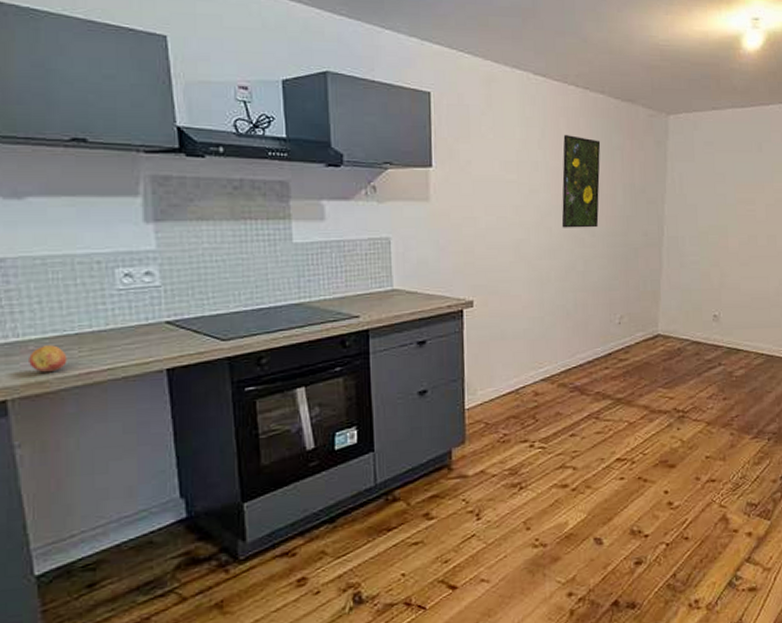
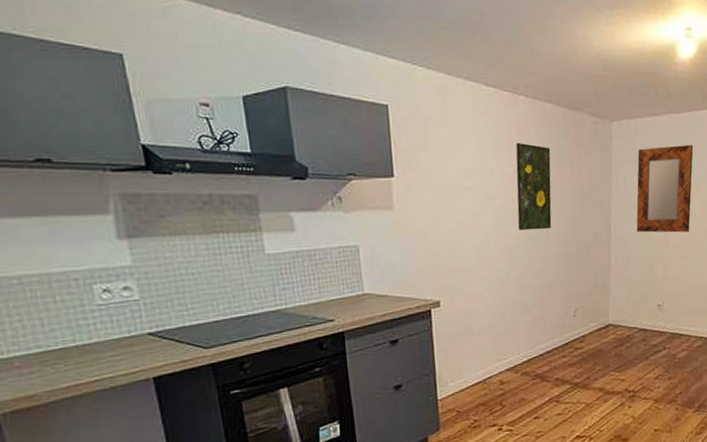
fruit: present [29,345,67,373] -> none [15,360,55,387]
home mirror: none [692,142,758,237] -> present [636,145,693,233]

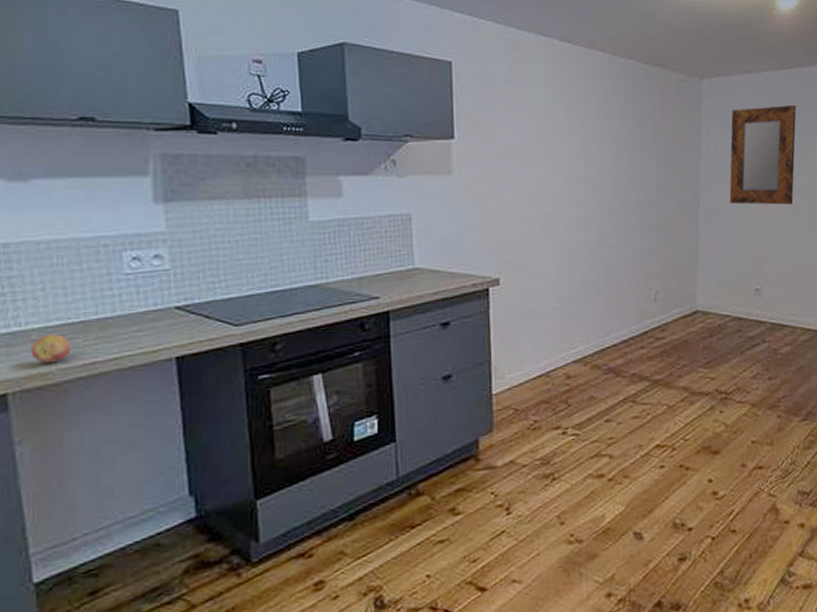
fruit: none [15,360,55,387] -> present [31,334,72,364]
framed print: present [516,143,552,231] -> none [591,103,631,200]

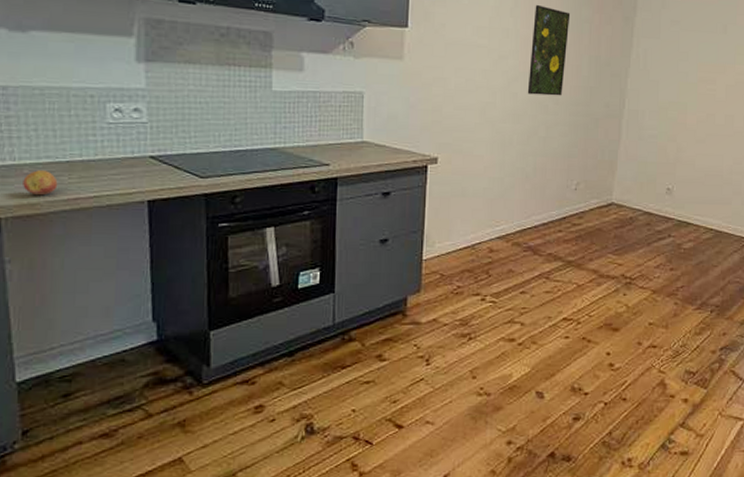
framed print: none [591,103,631,200] -> present [527,5,571,96]
home mirror: present [729,106,797,205] -> none [652,22,722,115]

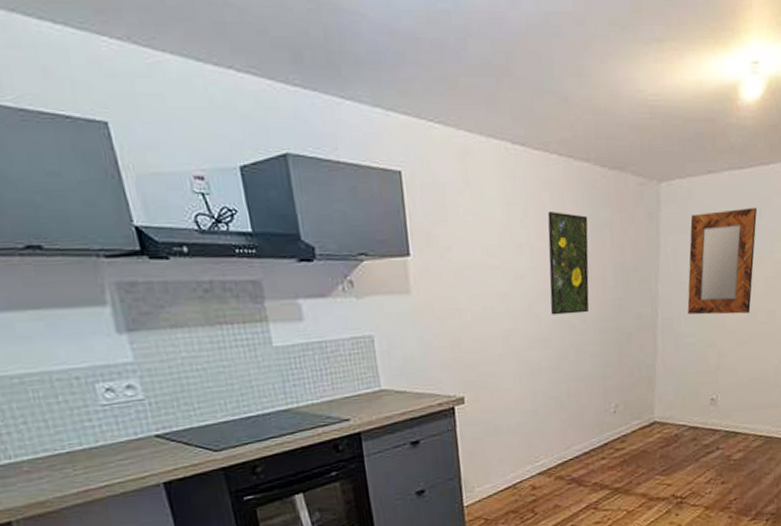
fruit: present [23,170,58,196] -> none [25,465,64,493]
home mirror: none [652,22,722,115] -> present [687,208,757,315]

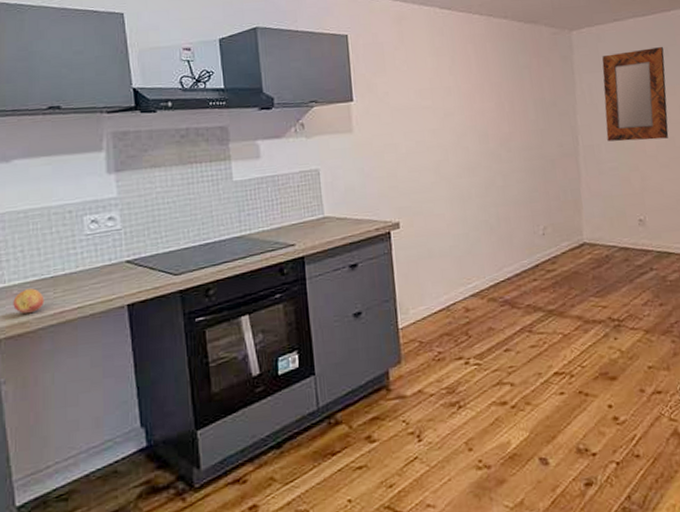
fruit: none [25,465,64,493] -> present [13,288,45,314]
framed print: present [547,212,589,315] -> none [472,59,513,146]

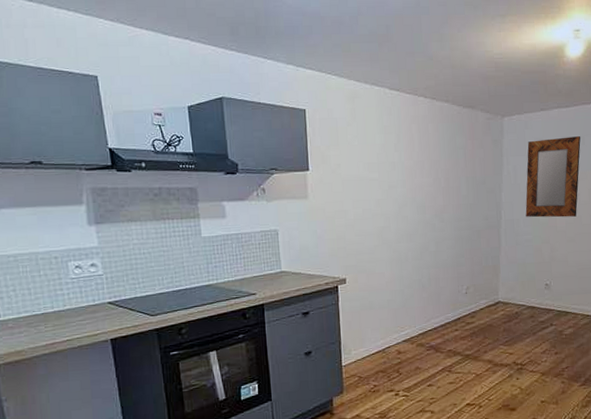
fruit: present [13,288,45,314] -> none [9,323,37,344]

